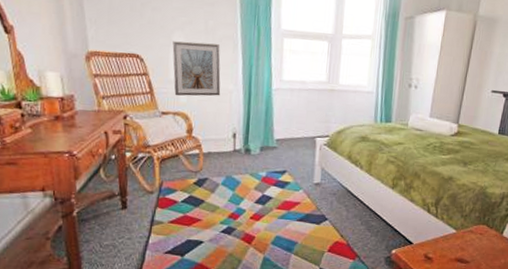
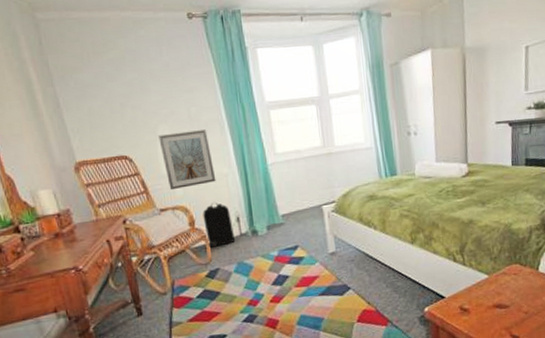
backpack: none [201,116,229,158] -> present [203,203,236,248]

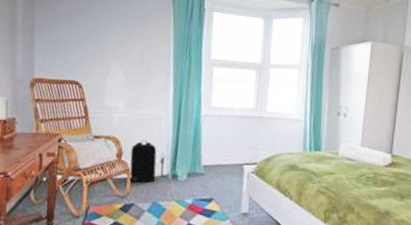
picture frame: present [158,130,216,191] -> none [107,69,153,122]

